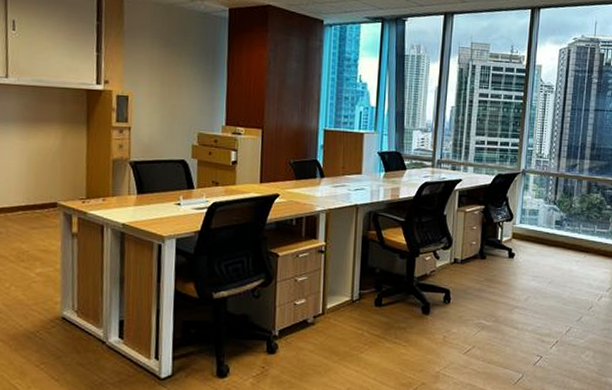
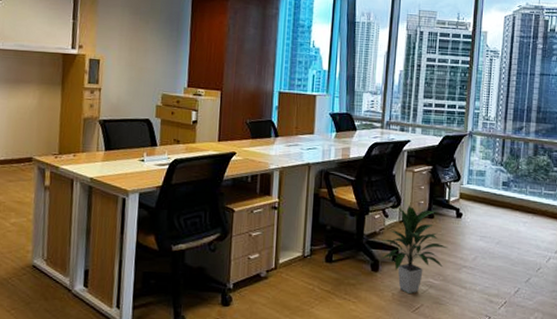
indoor plant: none [432,246,500,335] -> present [382,205,448,293]

